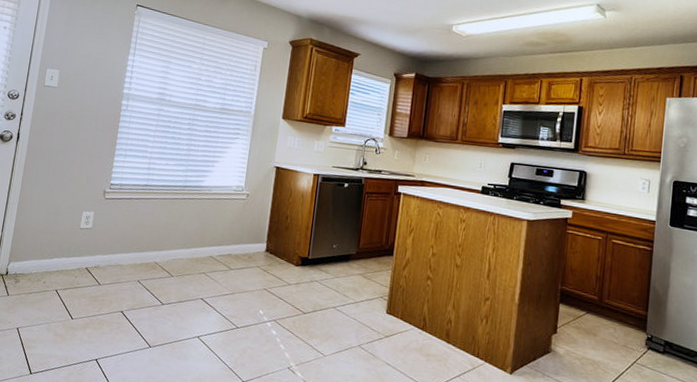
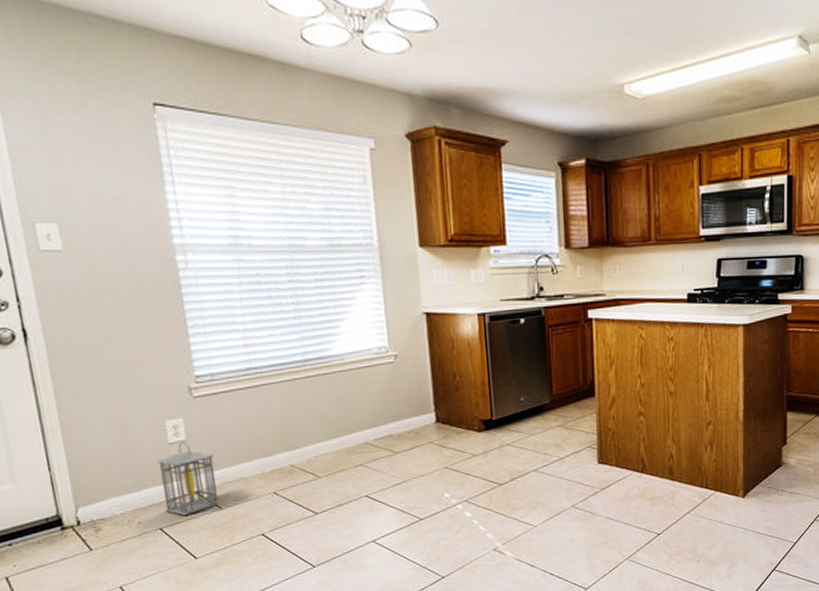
lantern: none [63,229,106,285] -> present [156,441,222,516]

